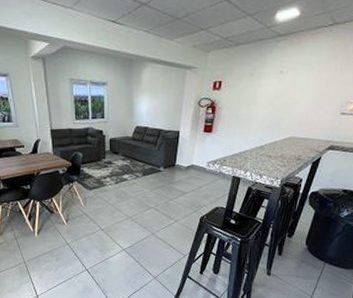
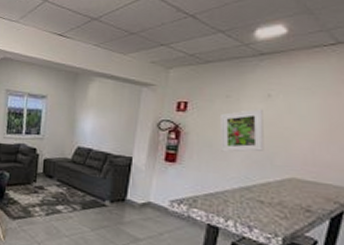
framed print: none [245,84,276,121] -> present [221,109,264,152]

